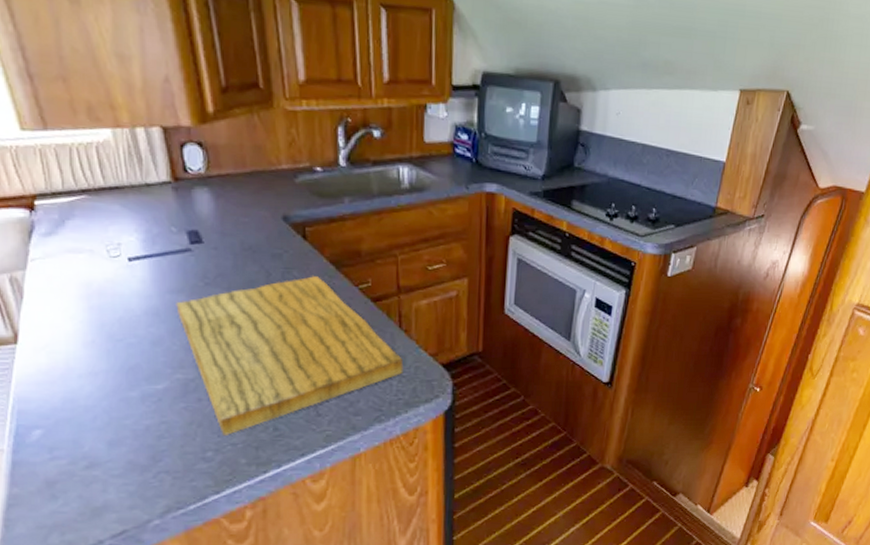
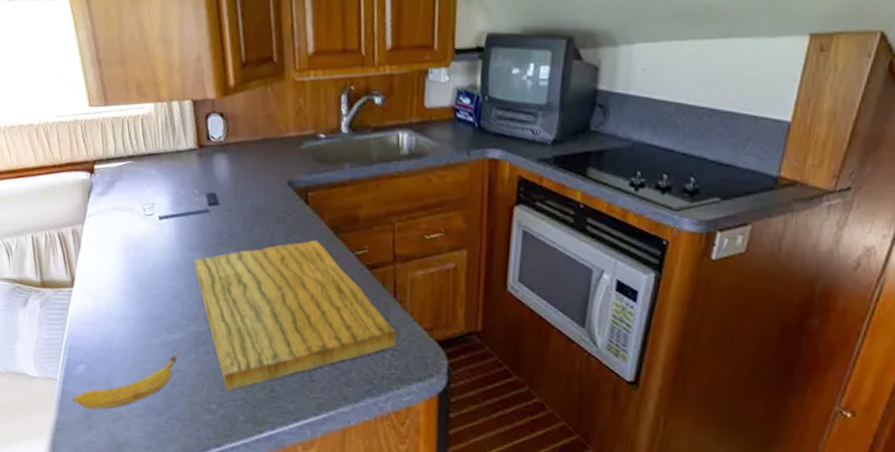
banana: none [28,404,167,477] -> present [73,353,182,410]

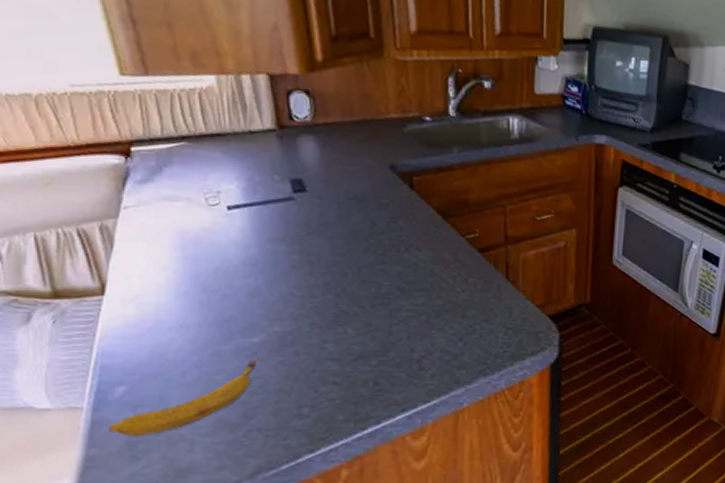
cutting board: present [194,240,397,391] -> none [276,226,510,392]

